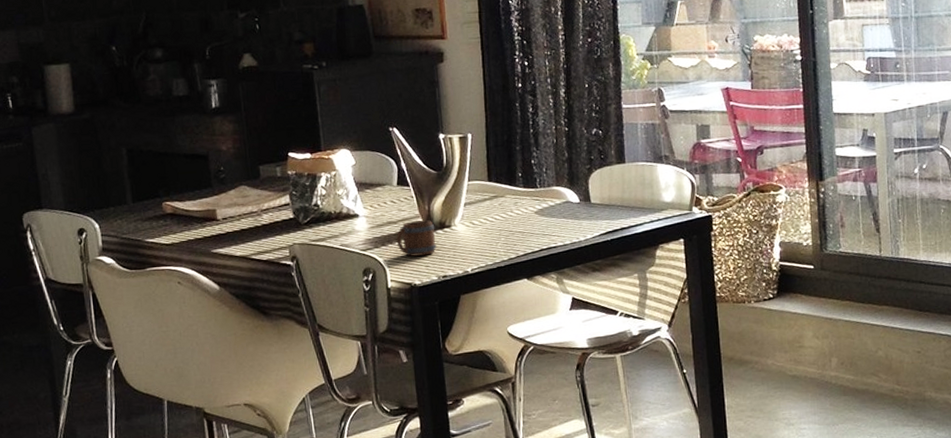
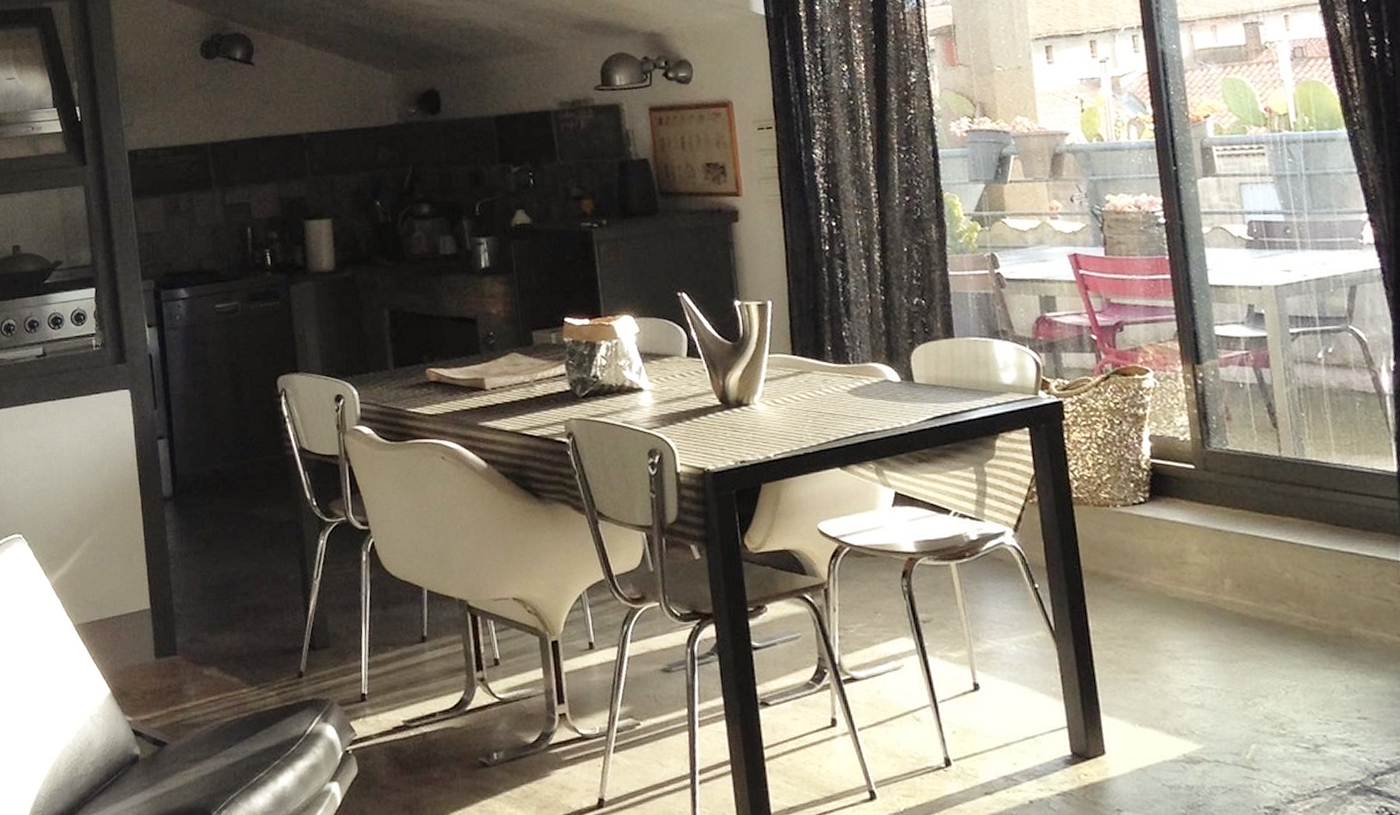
mug: present [396,220,437,257] -> none [686,397,733,438]

